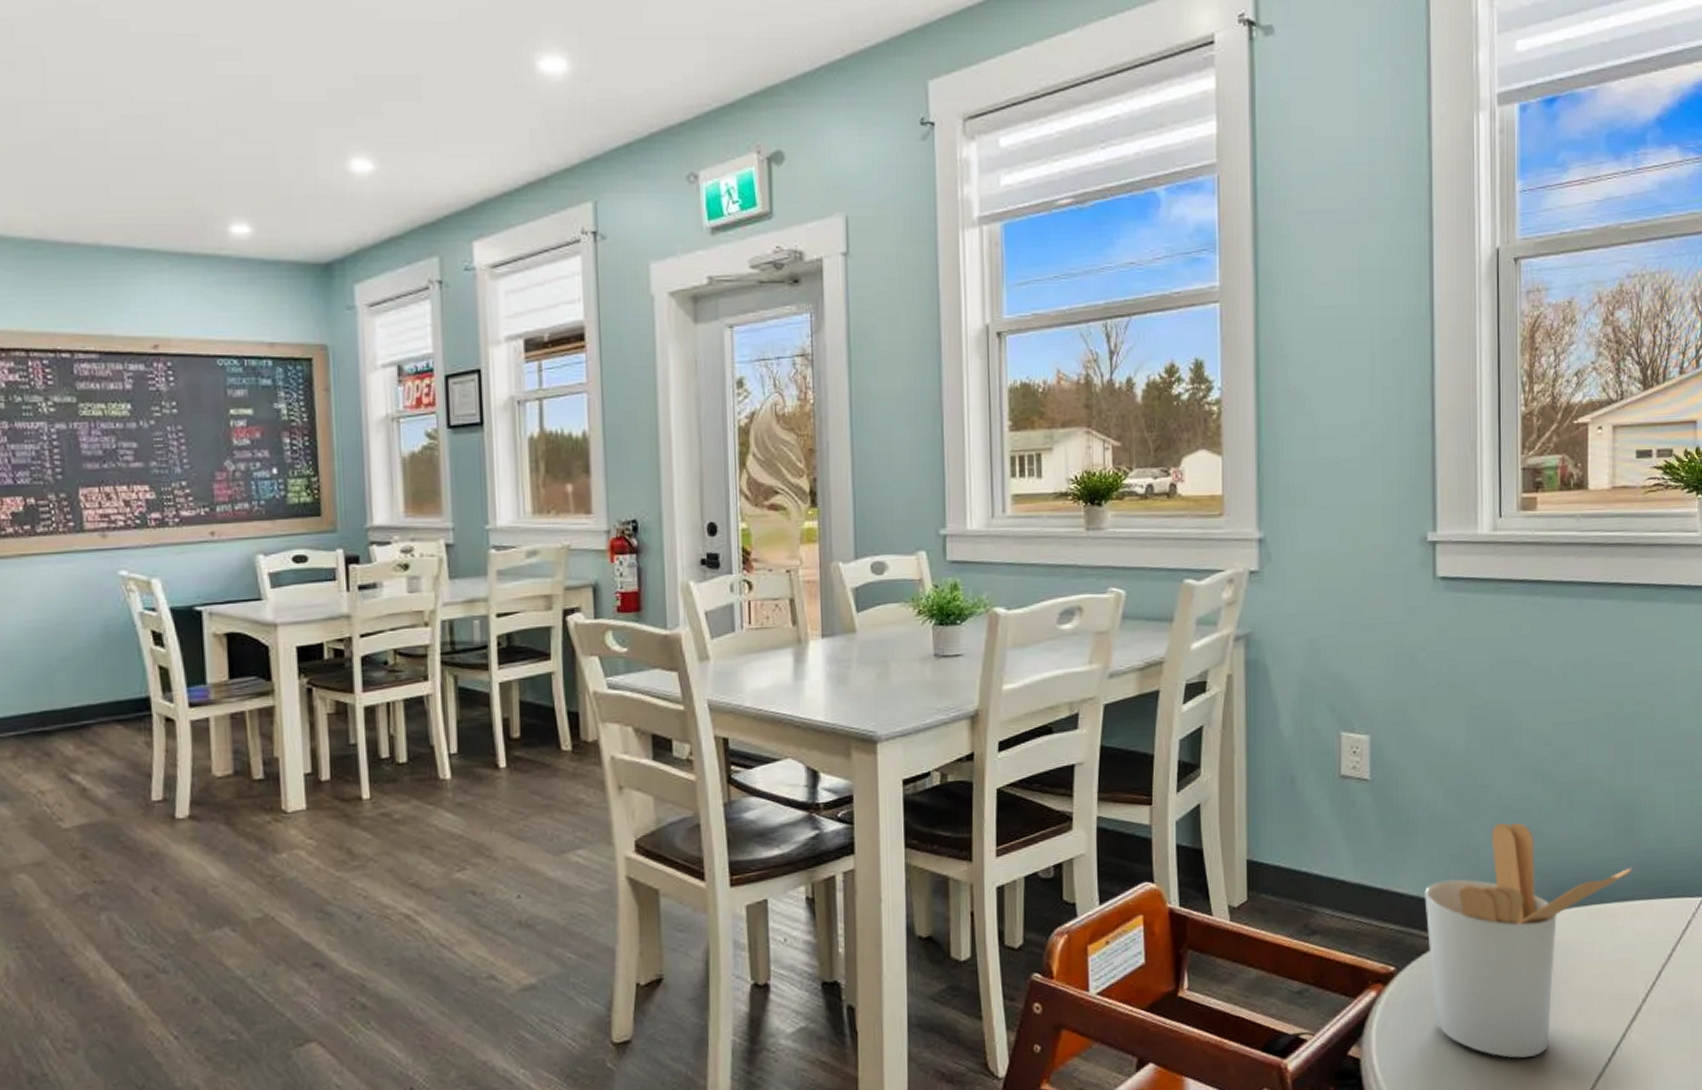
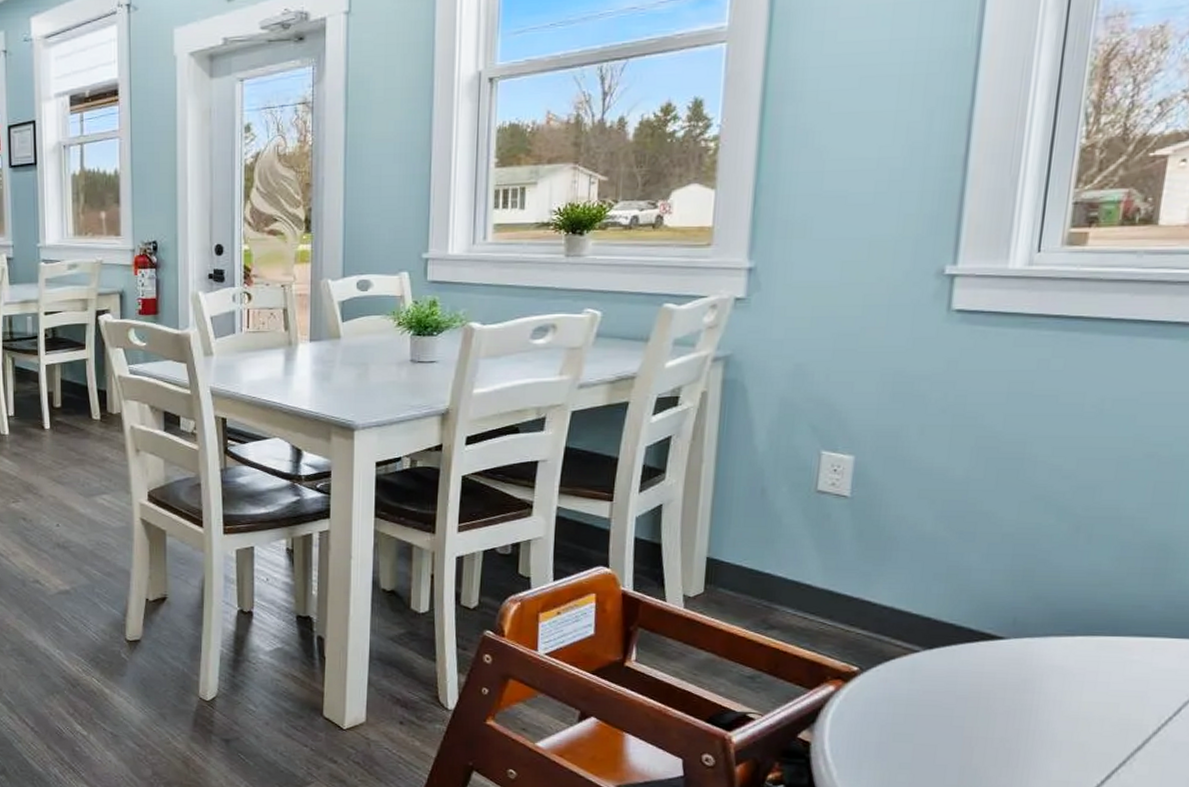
utensil holder: present [1424,822,1633,1058] -> none [898,548,1160,767]

